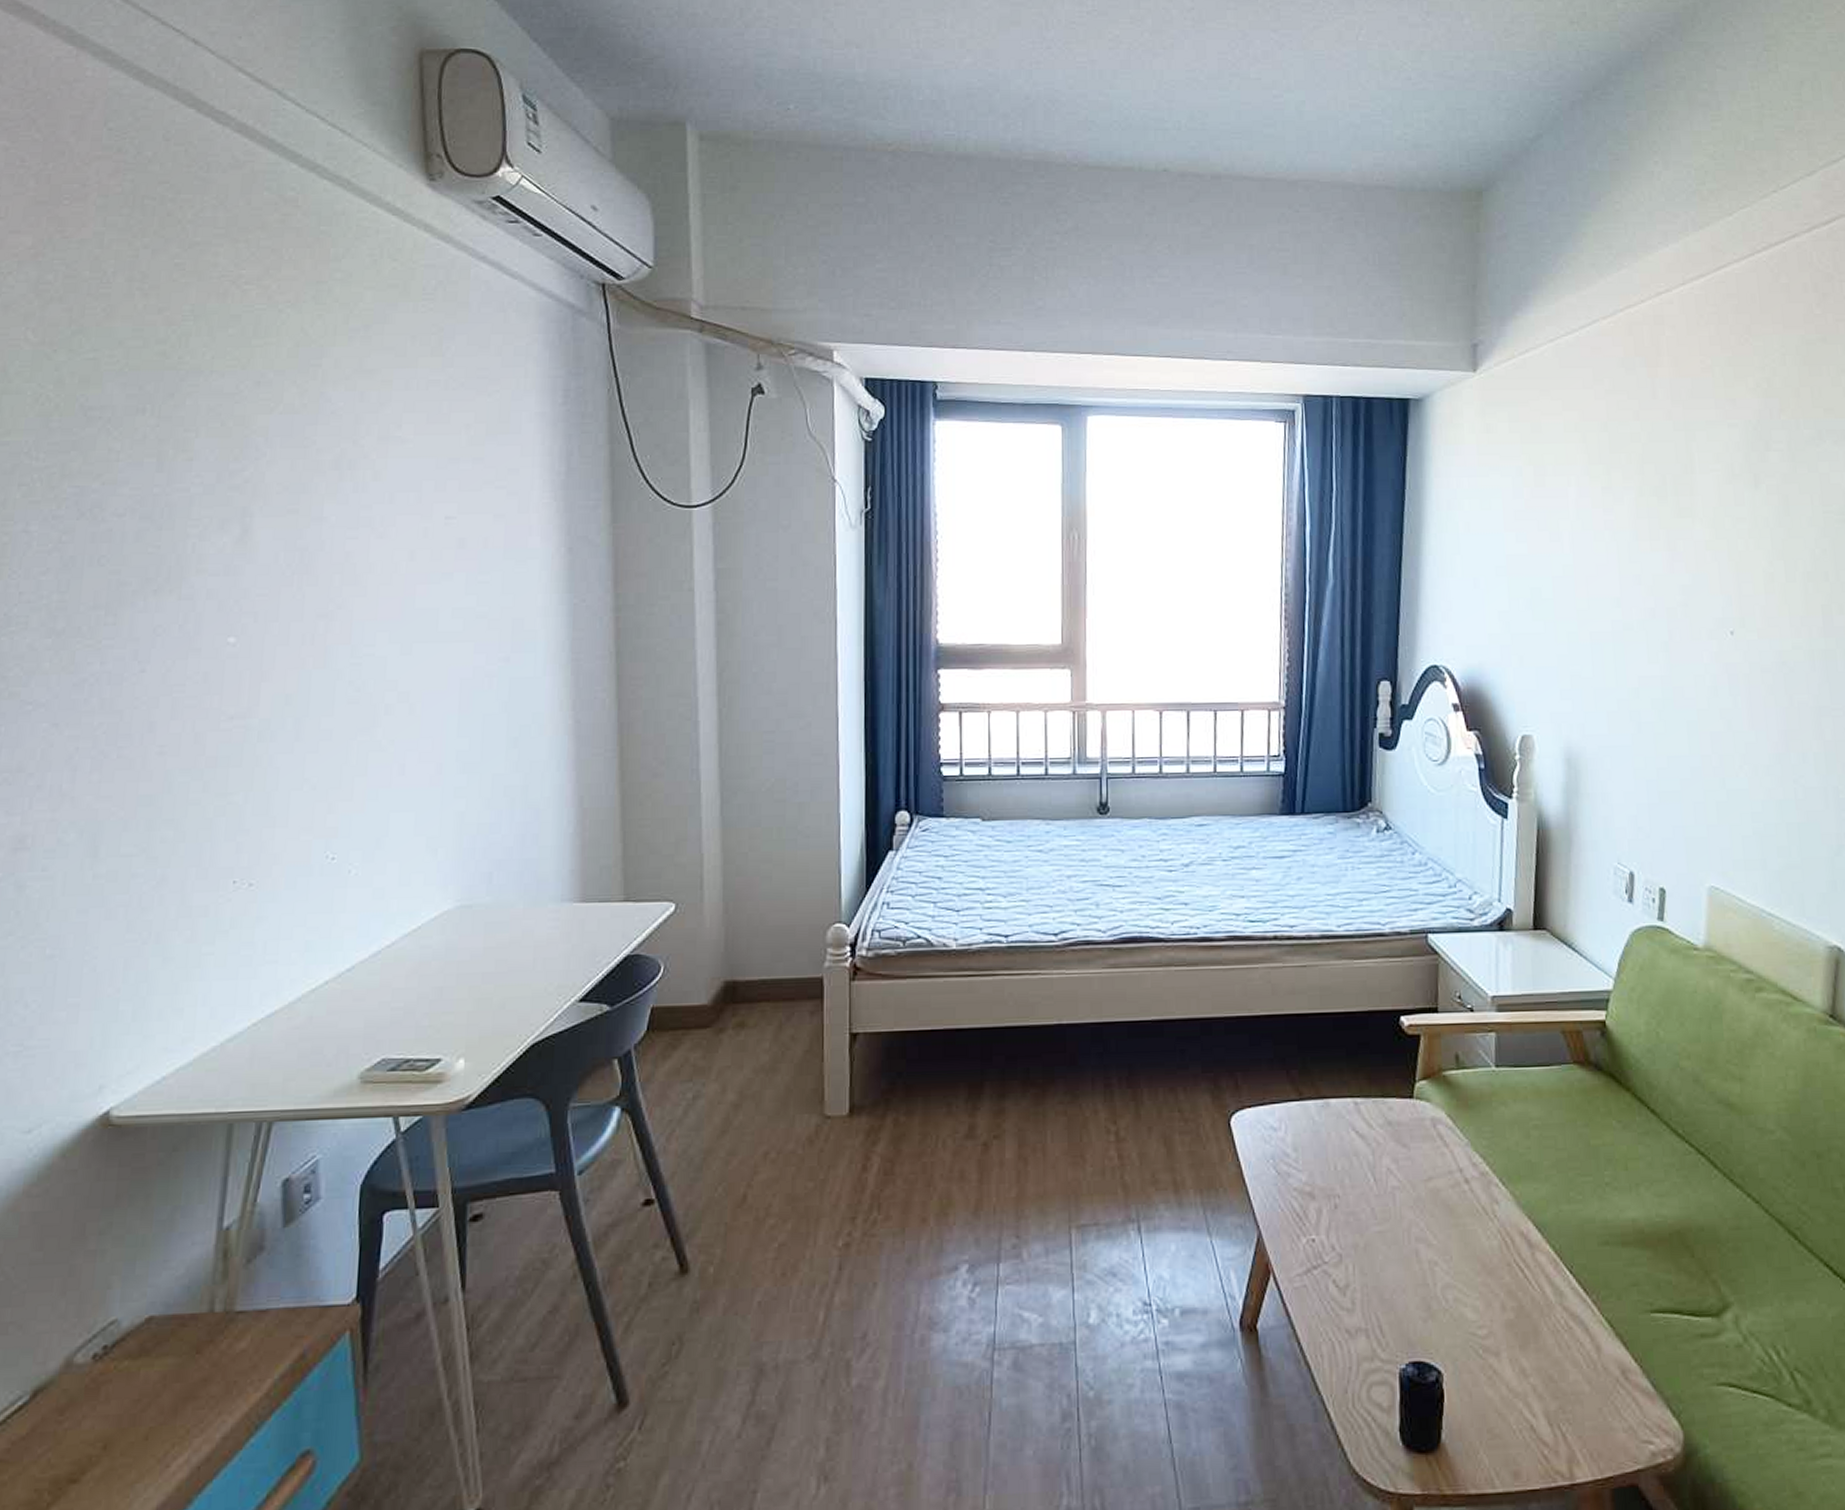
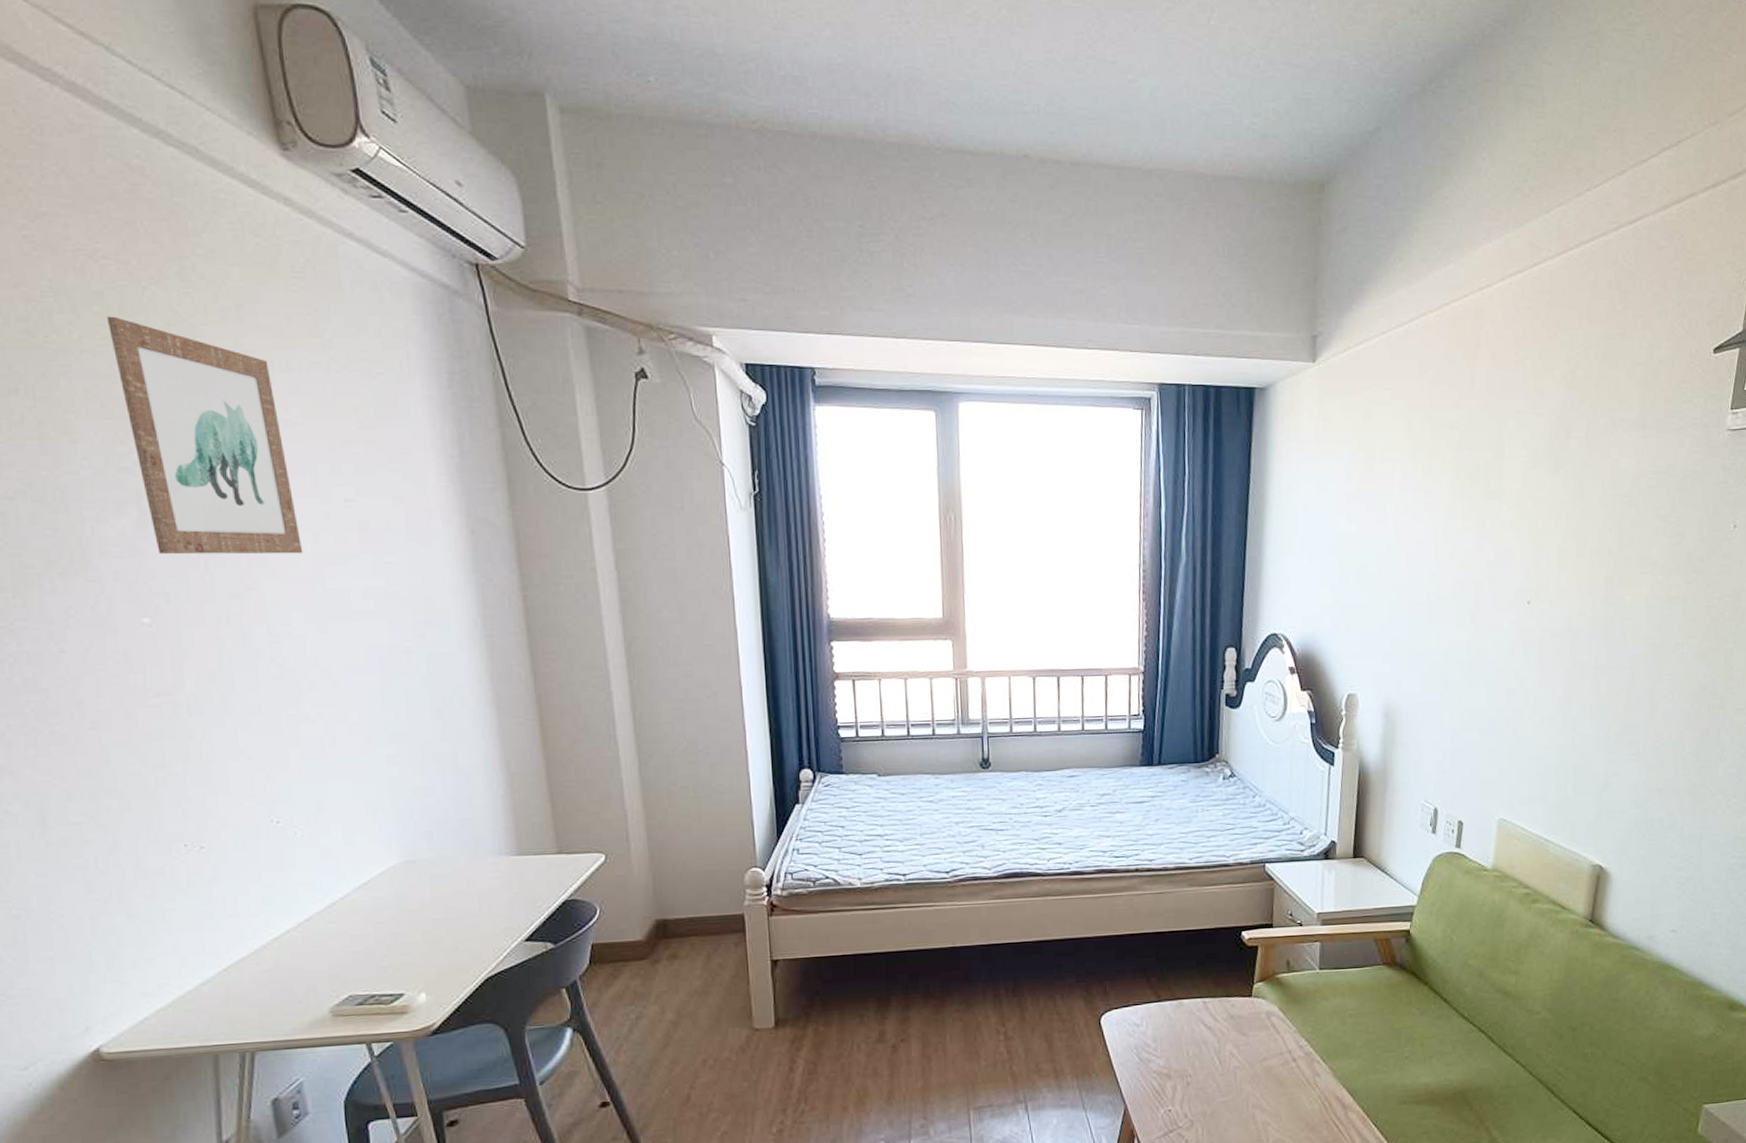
wall art: none [239,338,398,573] -> present [106,316,303,555]

